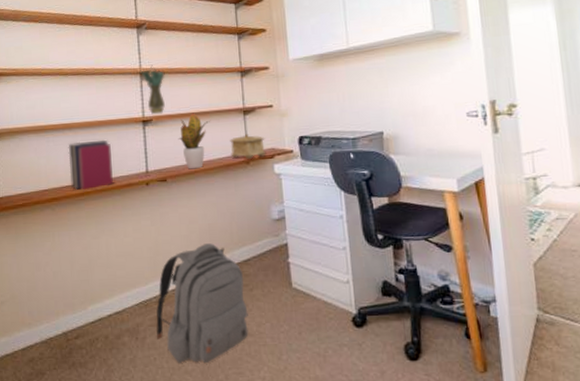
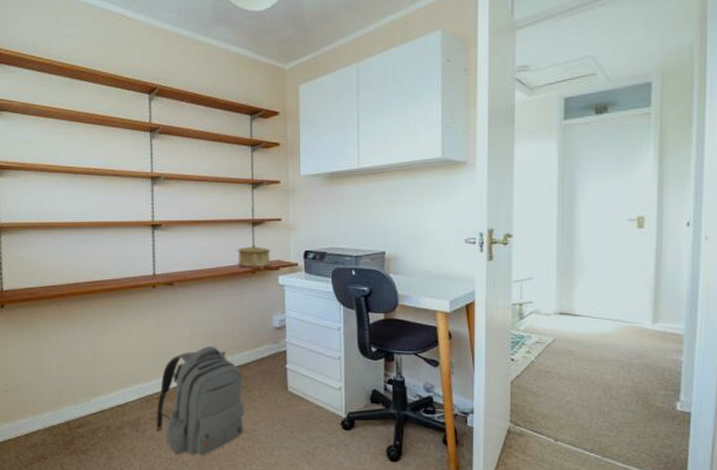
books: present [68,139,113,190] -> none [76,240,120,289]
vase: present [139,65,165,115] -> none [151,171,177,220]
potted plant: present [178,112,211,170] -> none [186,220,220,275]

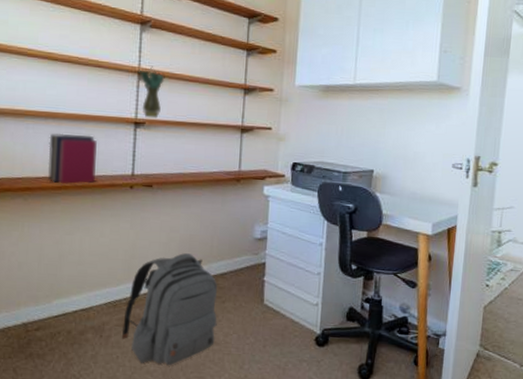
books: none [76,240,120,289] -> present [48,133,97,185]
vase: none [151,171,177,220] -> present [137,66,165,119]
decorative box: present [237,245,272,269] -> none [222,152,259,177]

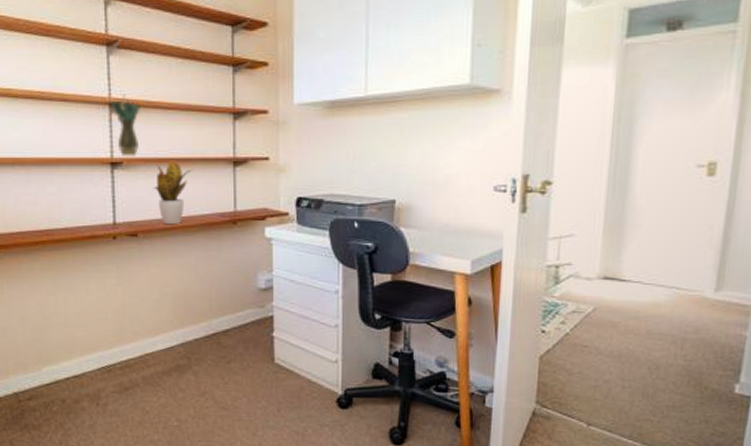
books: present [48,133,97,185] -> none [19,181,74,239]
backpack: present [121,253,217,365] -> none [119,309,223,433]
potted plant: none [170,122,207,180] -> present [153,158,194,225]

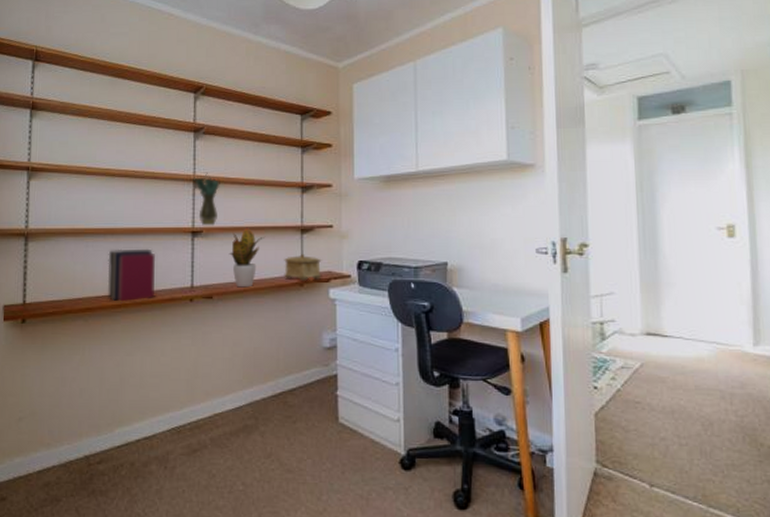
books: none [19,181,74,239] -> present [108,248,155,302]
decorative box: none [215,189,257,219] -> present [284,254,322,281]

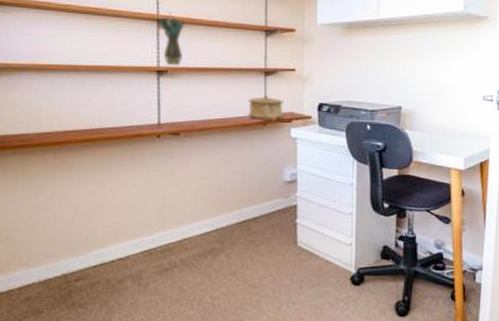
books: present [108,248,155,302] -> none [73,85,122,137]
potted plant: present [228,227,266,288] -> none [194,68,230,126]

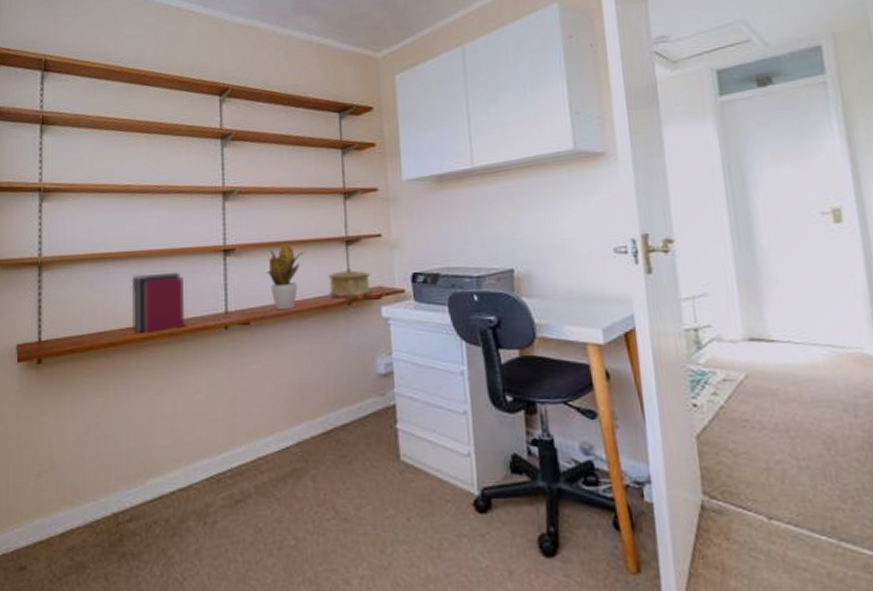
books: none [73,85,122,137] -> present [131,272,184,334]
vase: present [156,13,185,66] -> none [222,183,253,243]
potted plant: none [194,68,230,126] -> present [265,241,307,311]

